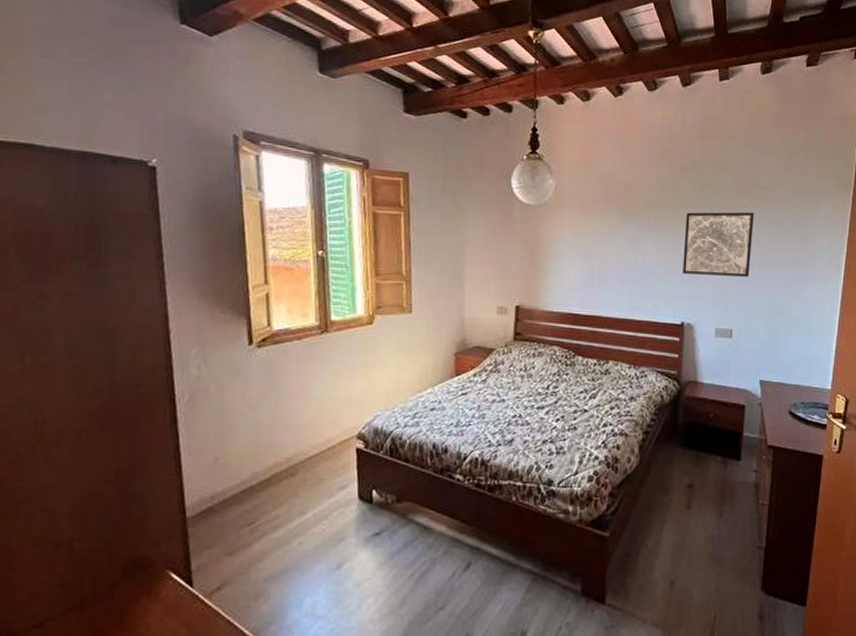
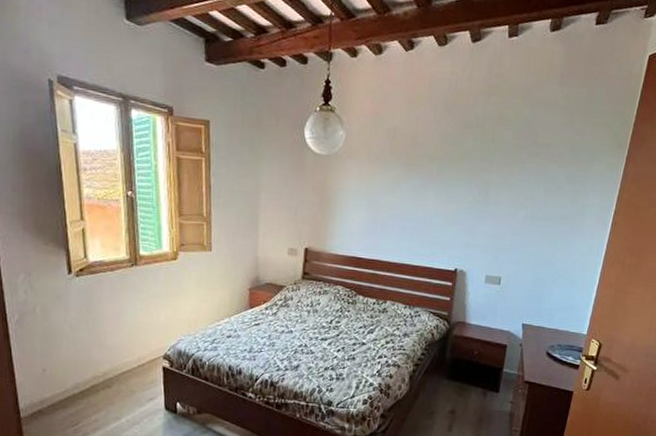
wall art: present [683,211,754,277] -> none [459,166,531,230]

